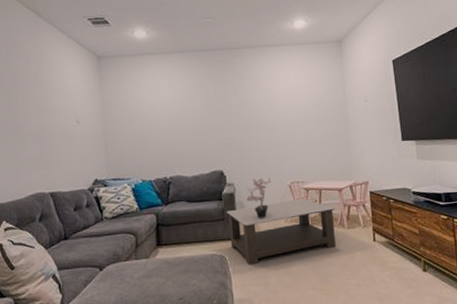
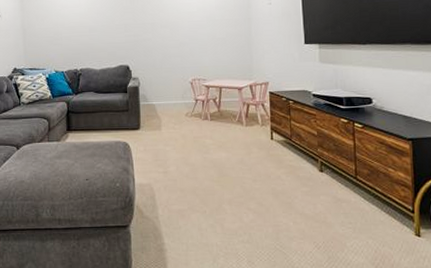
coffee table: present [227,198,336,265] -> none [131,95,234,154]
potted plant: present [247,177,271,219] -> none [150,73,173,112]

